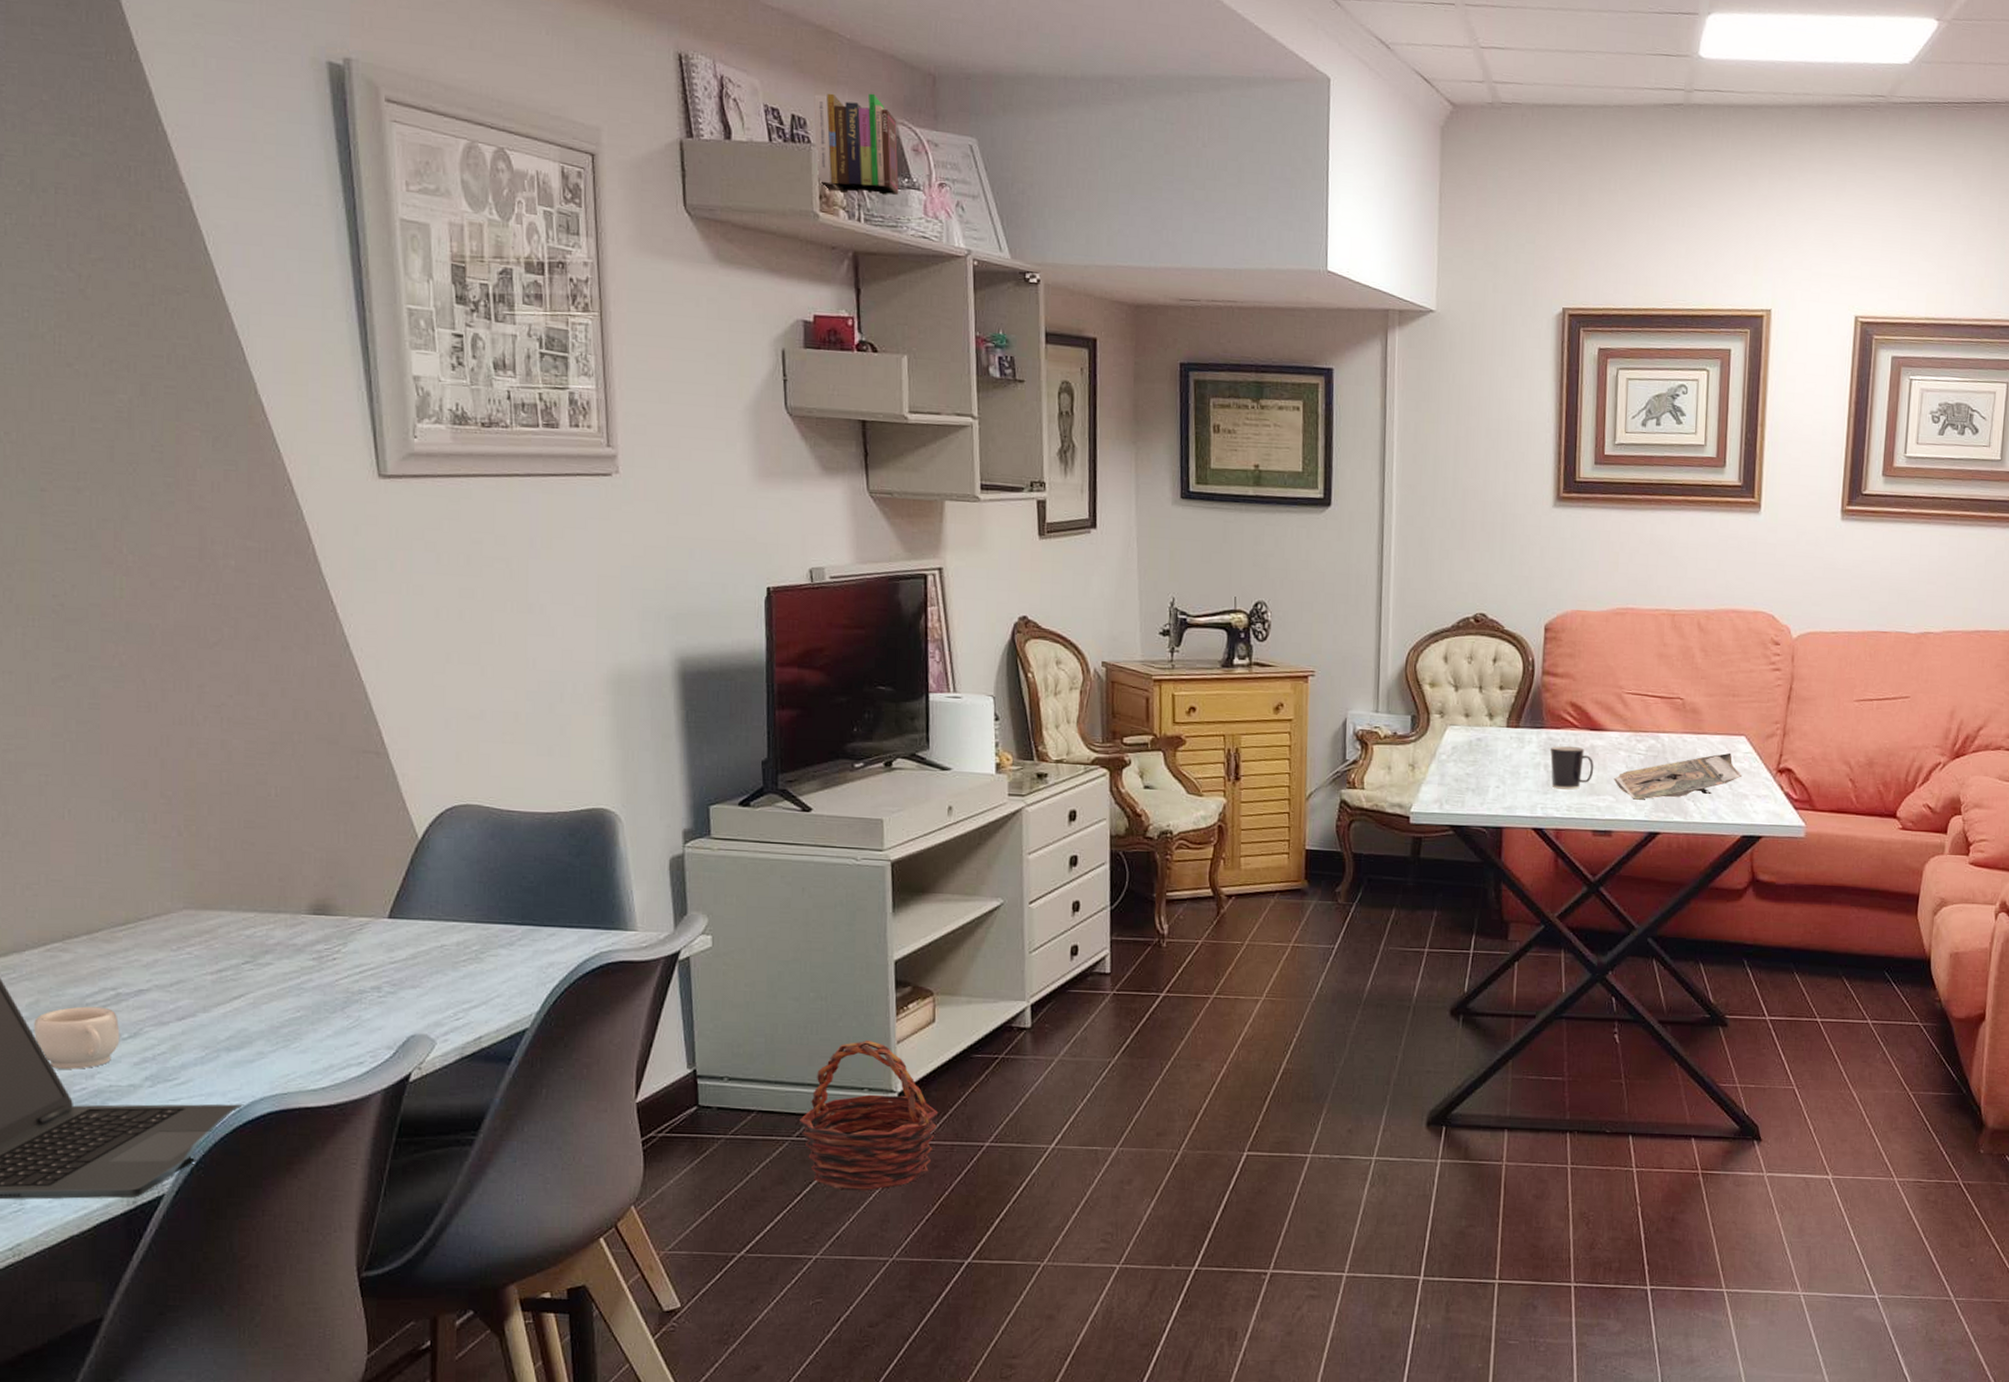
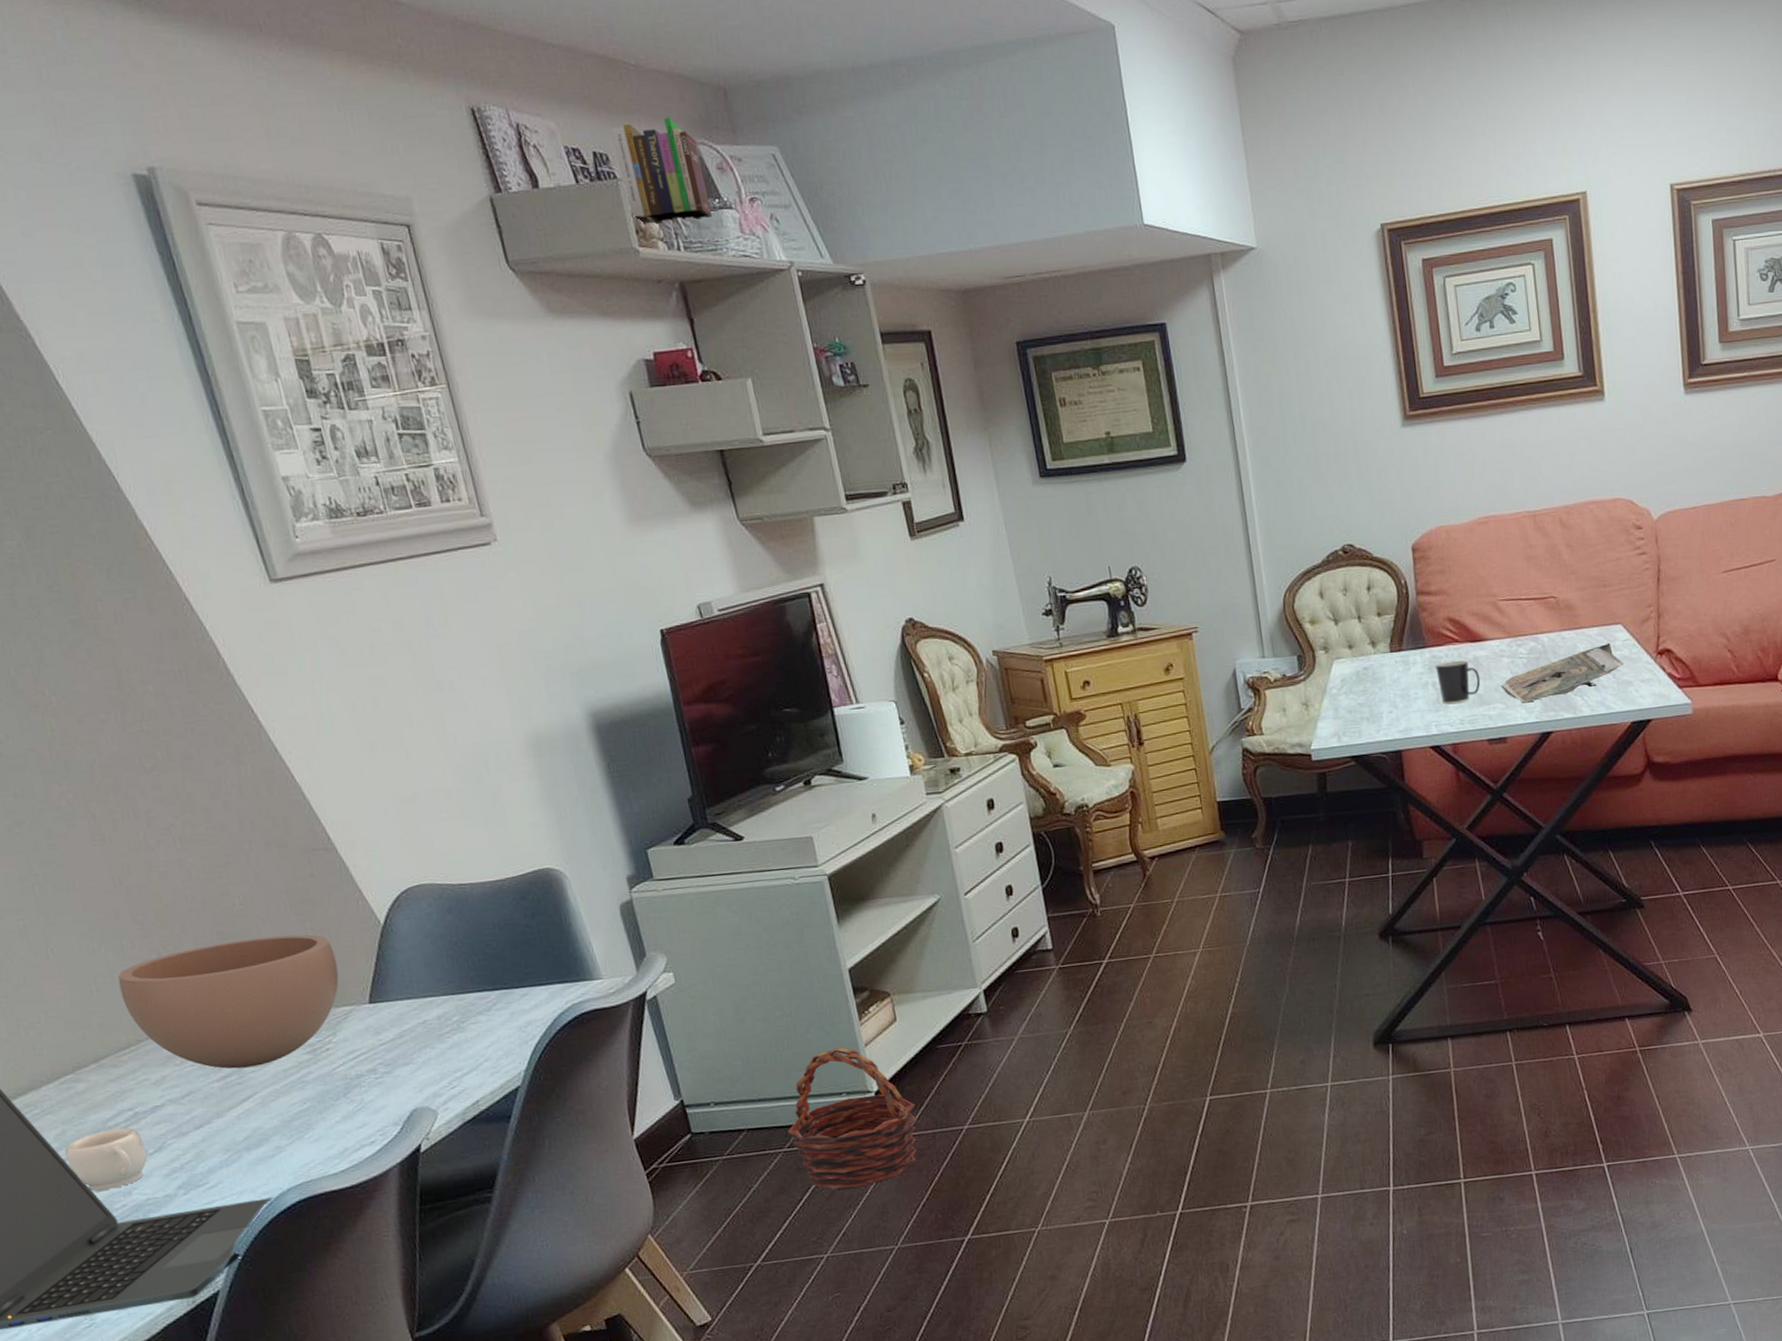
bowl: none [131,831,364,965] -> present [118,934,339,1069]

